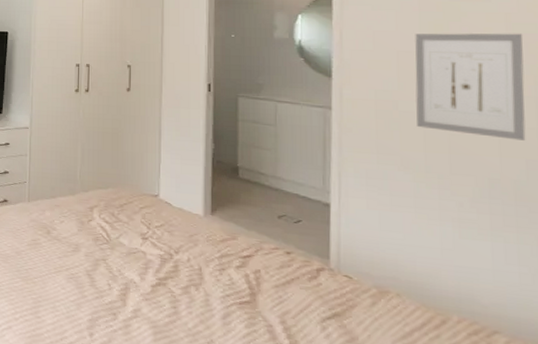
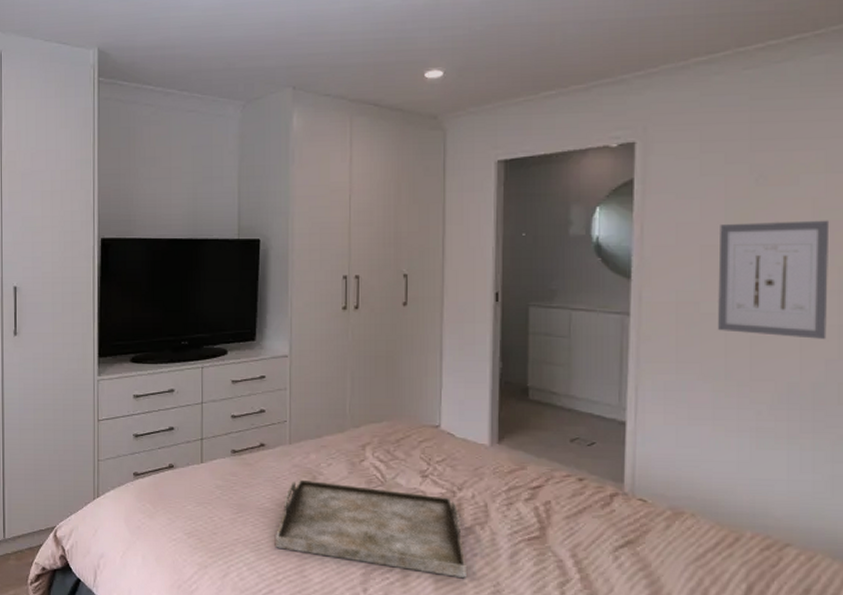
serving tray: none [15,232,182,334] -> present [276,479,466,579]

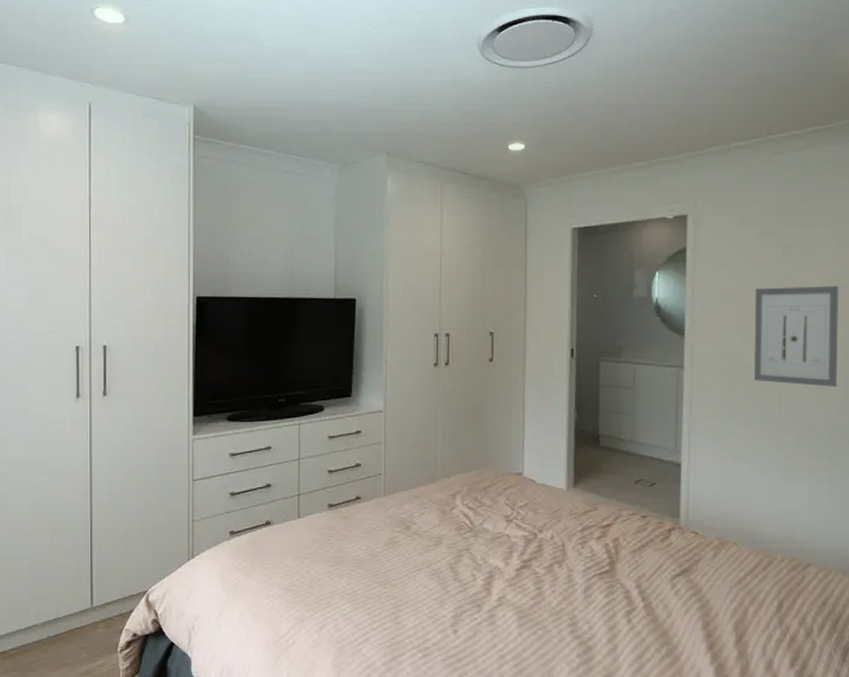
serving tray: present [276,479,466,579] -> none [371,529,546,614]

